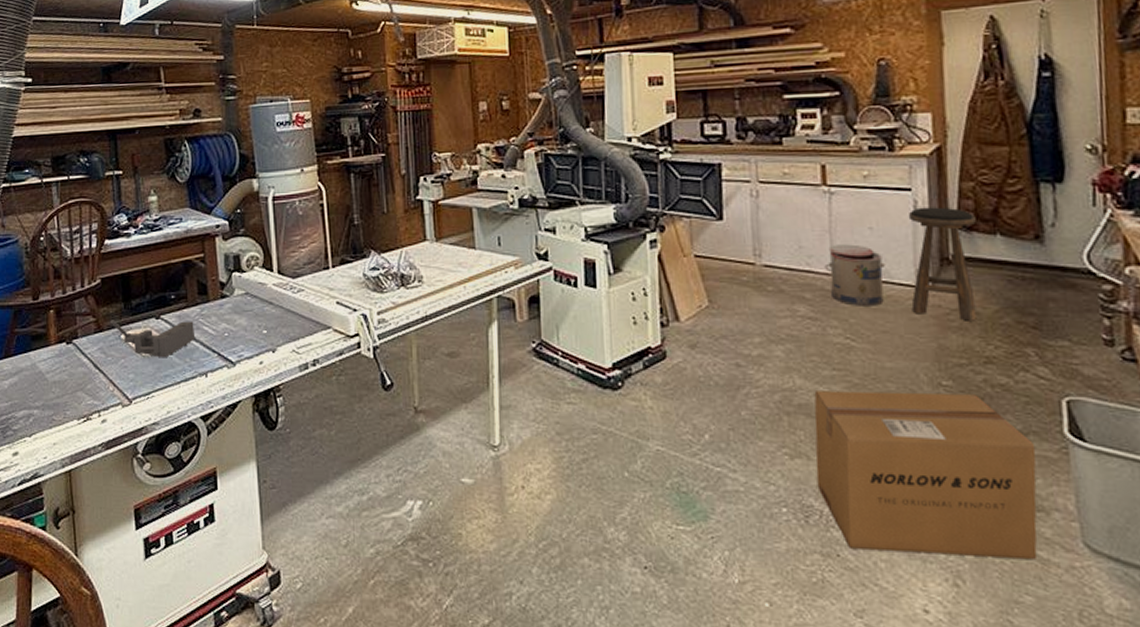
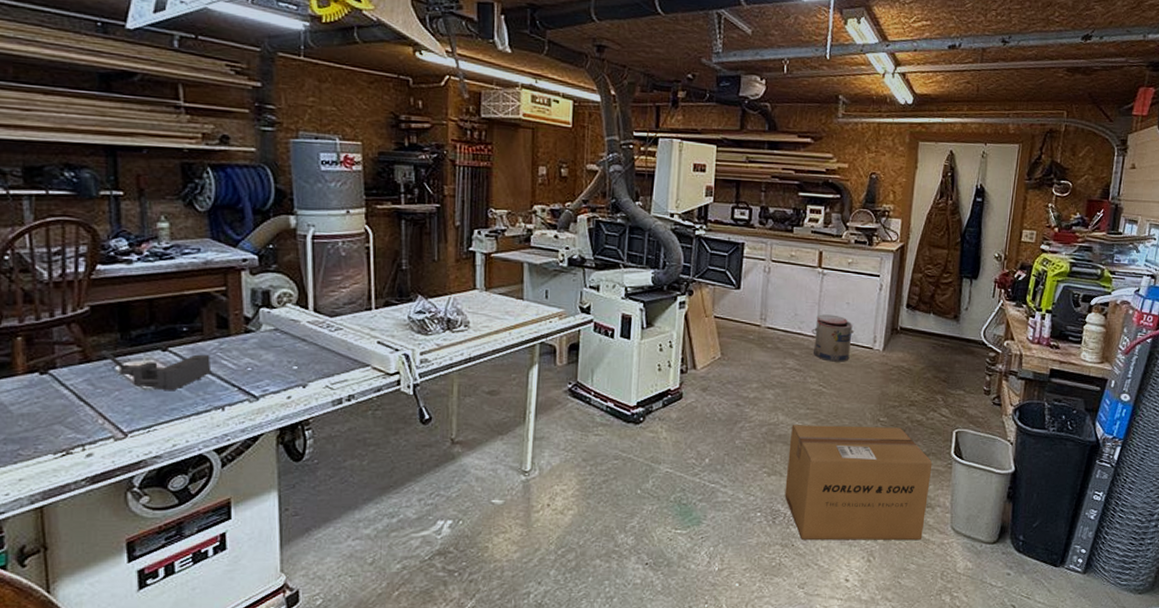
stool: present [909,207,977,321] -> none [867,290,919,375]

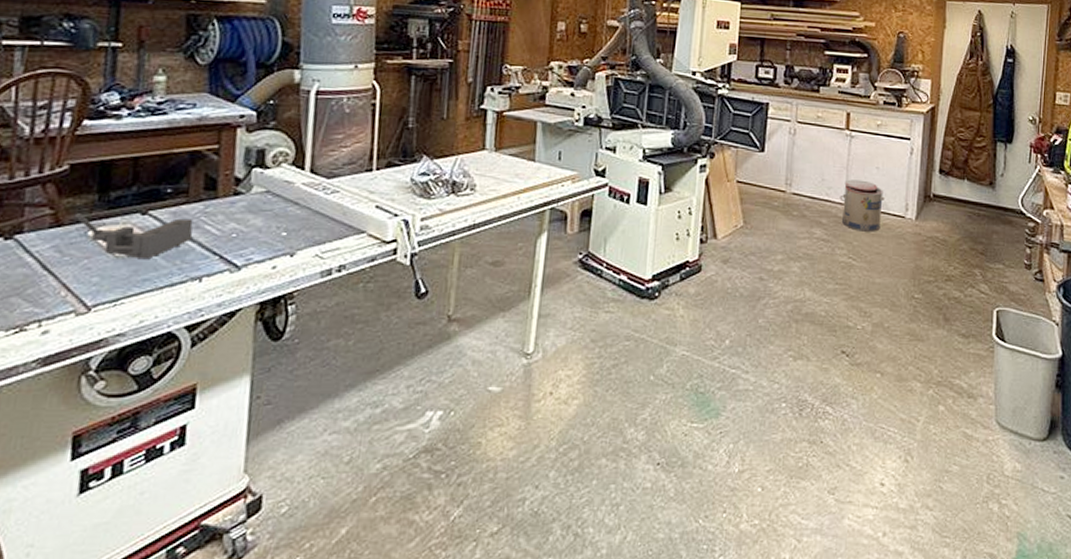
box: present [784,425,933,541] -> none [812,302,973,437]

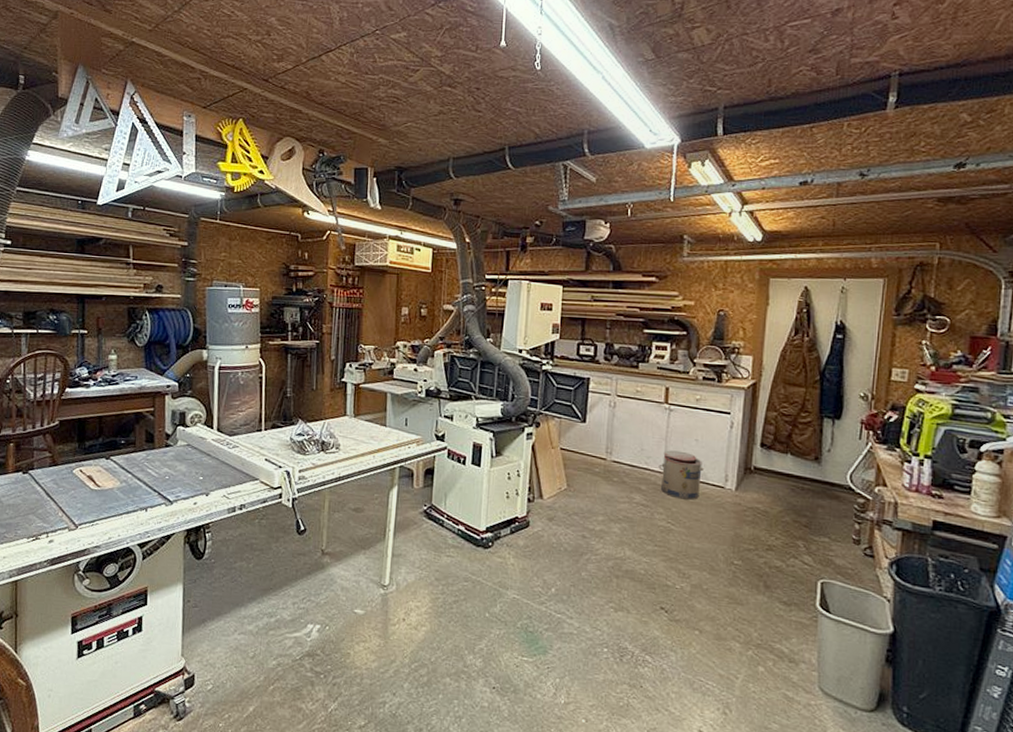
bench vise: present [75,213,193,258] -> none [65,456,140,492]

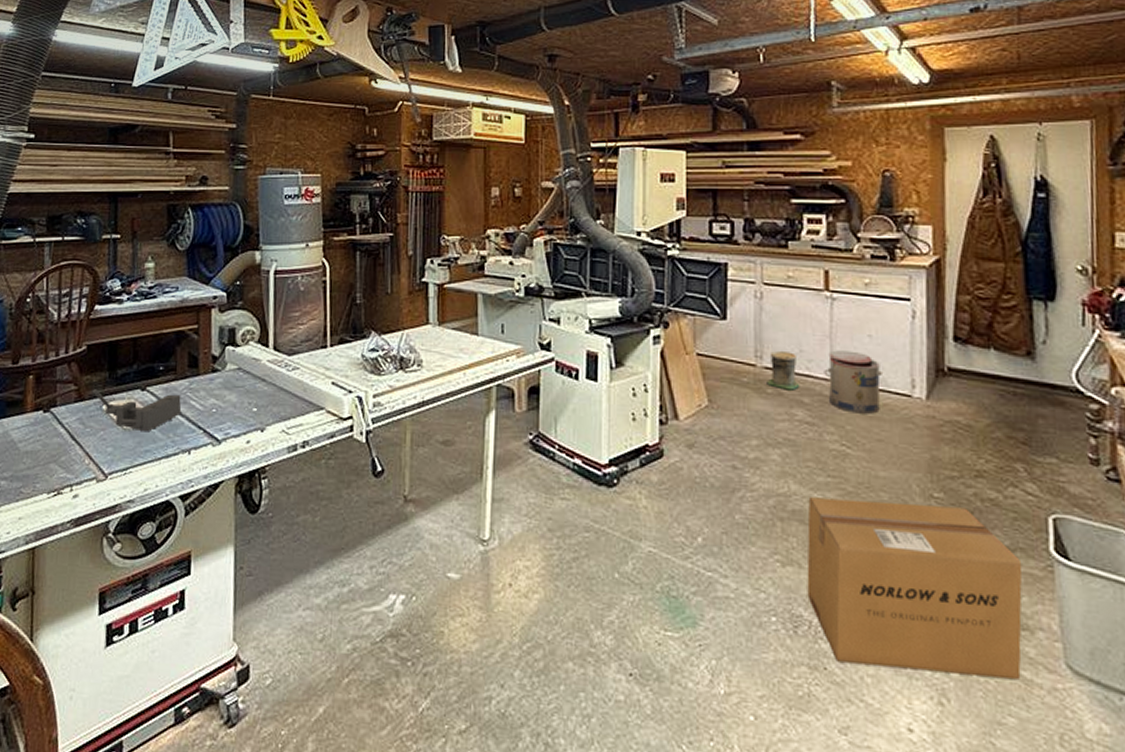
bench vise: none [65,456,140,492] -> present [93,389,182,431]
bucket: none [614,448,640,480] -> present [767,350,800,391]
box: none [632,561,795,698] -> present [807,497,1023,681]

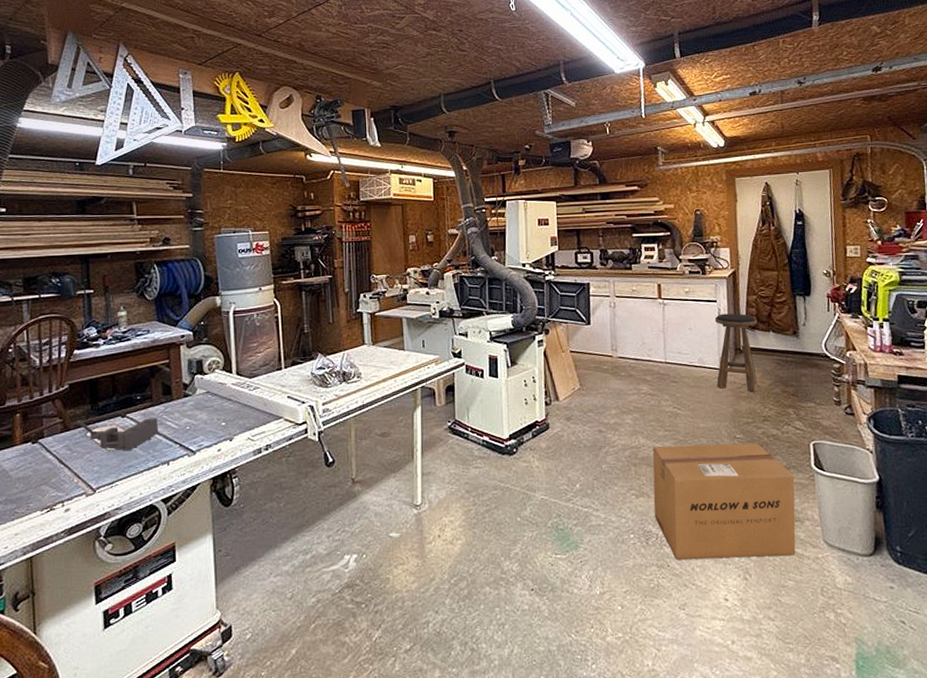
bucket: present [767,350,800,391] -> none [621,344,644,372]
paint can: present [824,350,884,414] -> none [660,340,701,385]
stool: none [906,318,971,434] -> present [715,313,758,392]

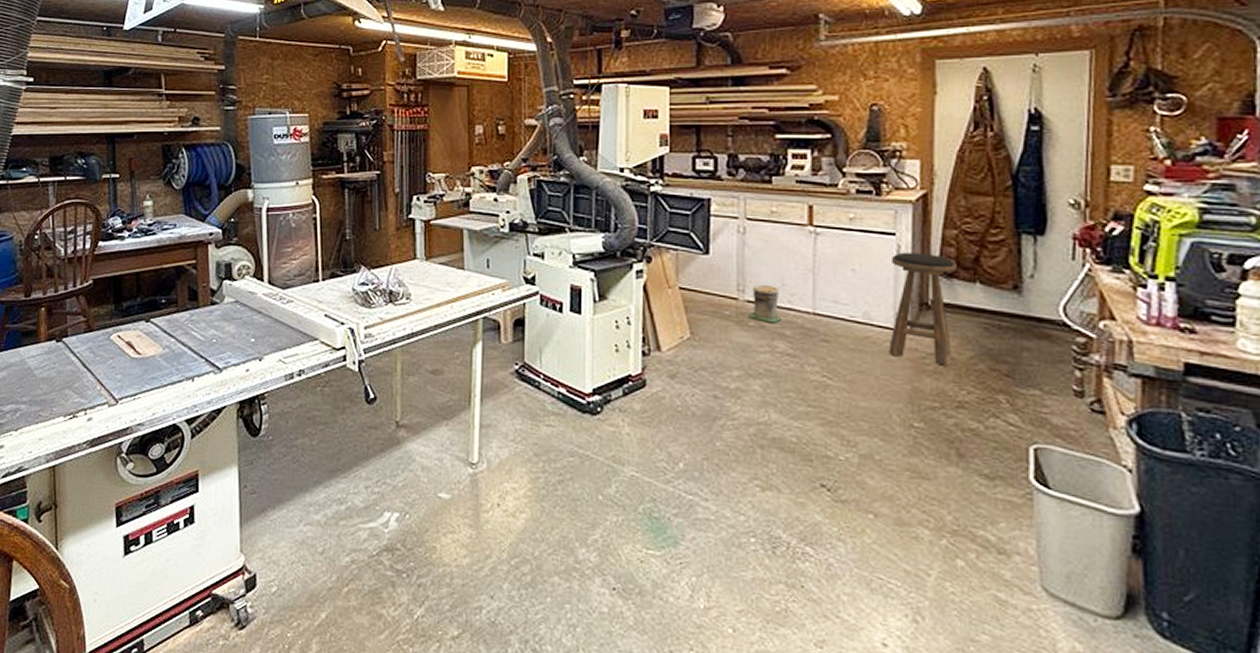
bench vise: present [77,418,159,450] -> none [101,320,184,360]
bucket: none [621,344,644,372] -> present [749,284,782,323]
box: present [652,443,796,560] -> none [786,426,1001,601]

